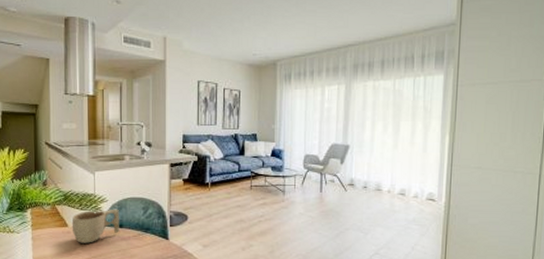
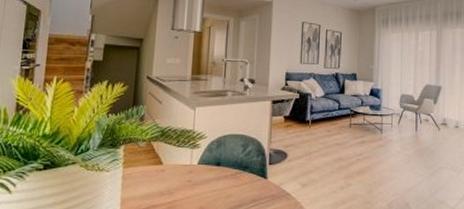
cup: present [71,209,119,243] -> none [166,146,218,183]

